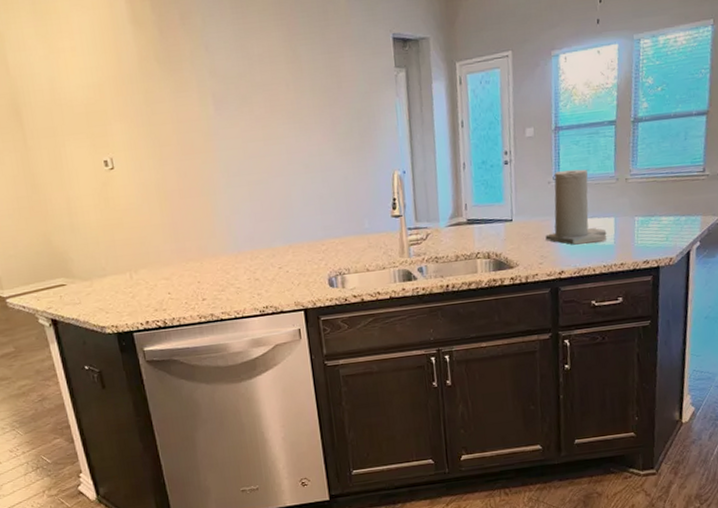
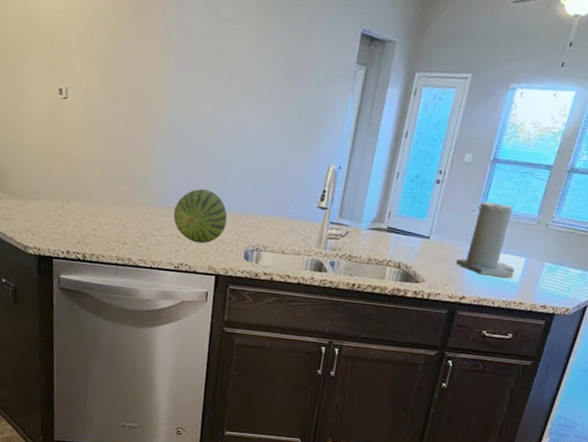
fruit: none [246,225,304,282] -> present [173,188,227,244]

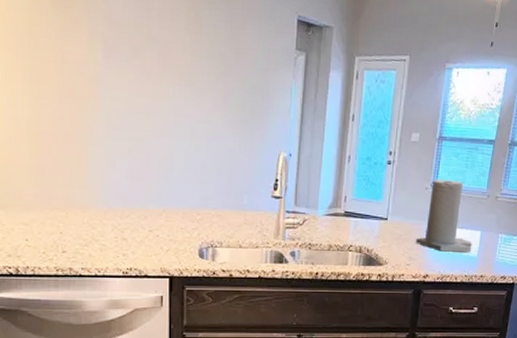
fruit: present [173,188,227,244] -> none [116,186,176,245]

